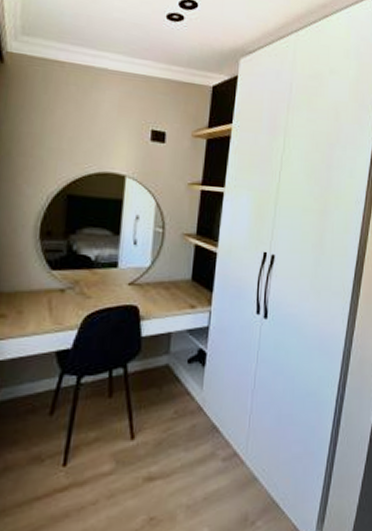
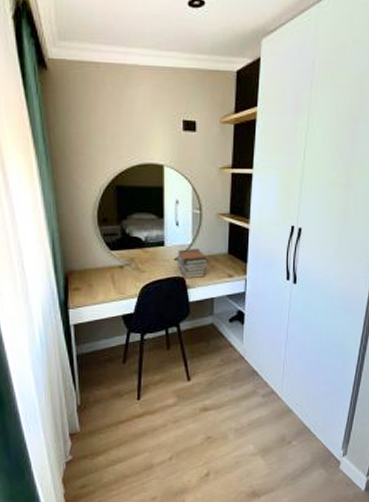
book stack: none [130,272,168,309] -> present [176,249,208,279]

